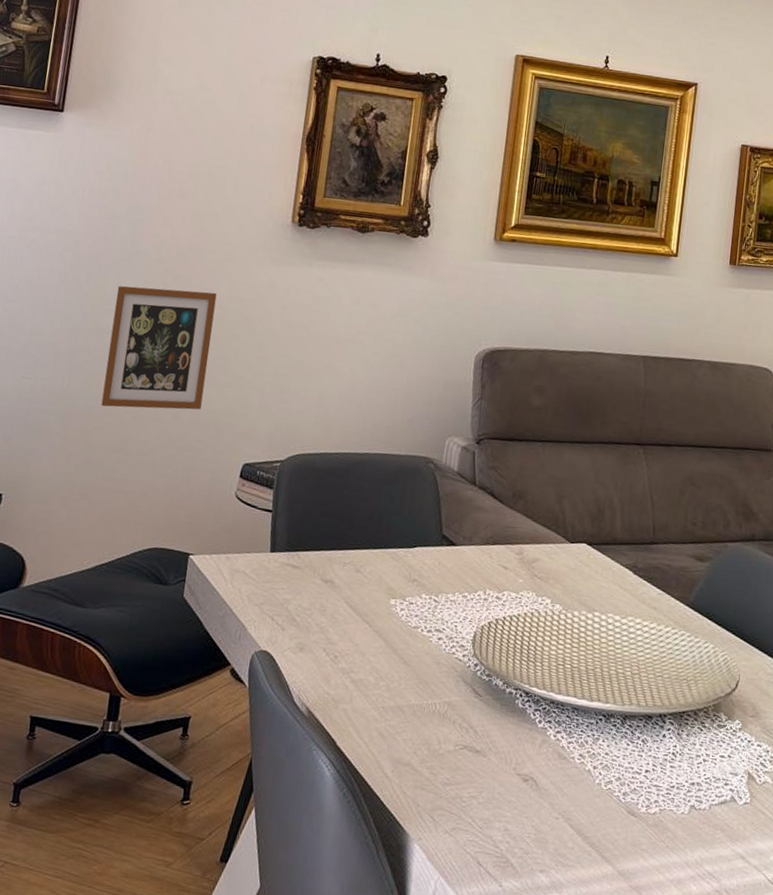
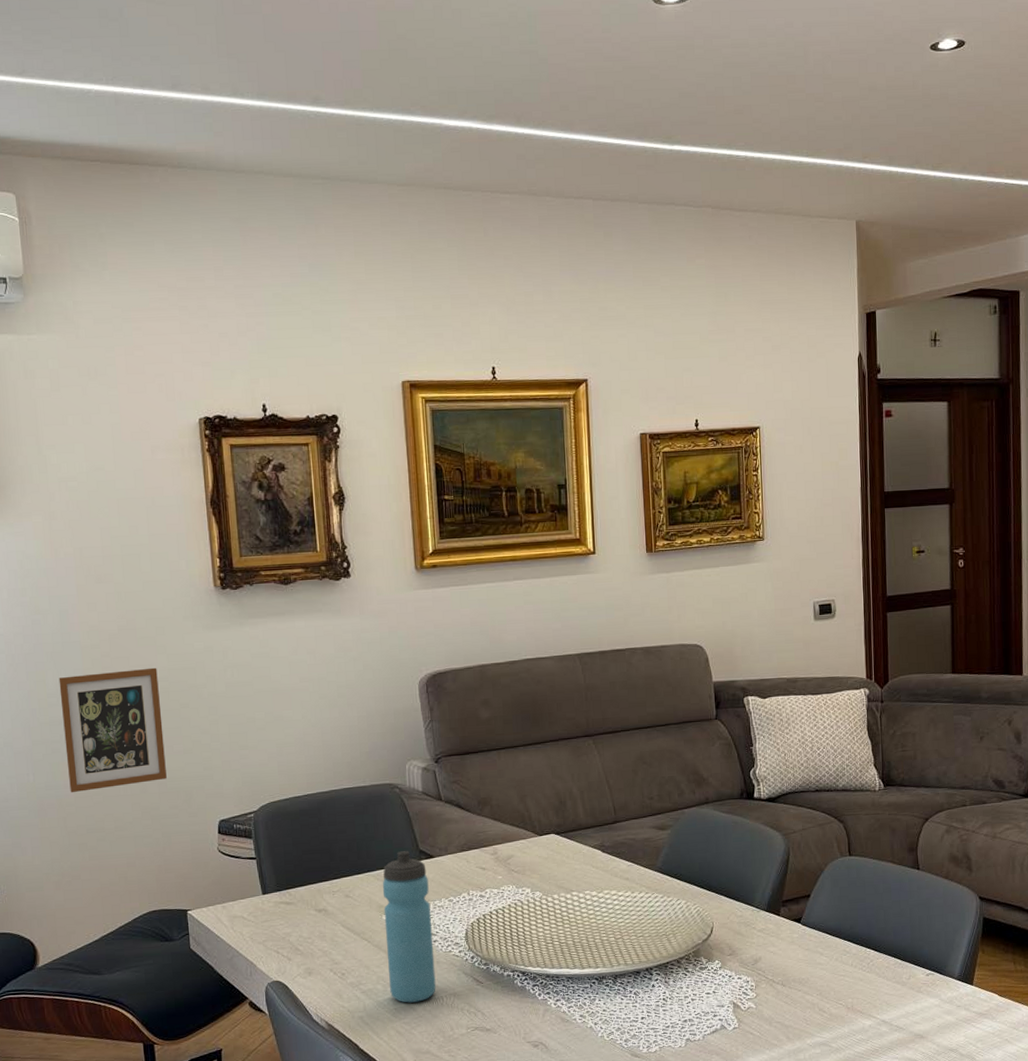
water bottle: none [381,532,446,705] -> present [382,851,436,1003]

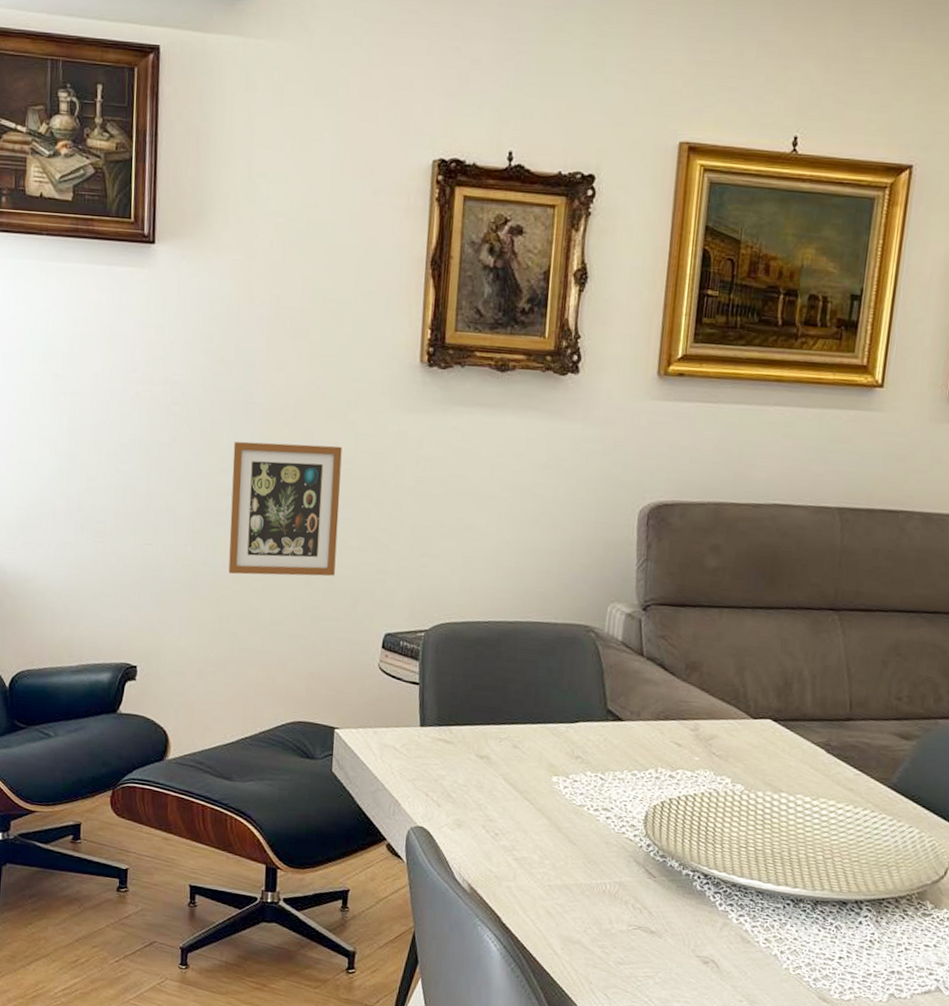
water bottle: present [382,851,436,1003] -> none [546,706,612,884]

